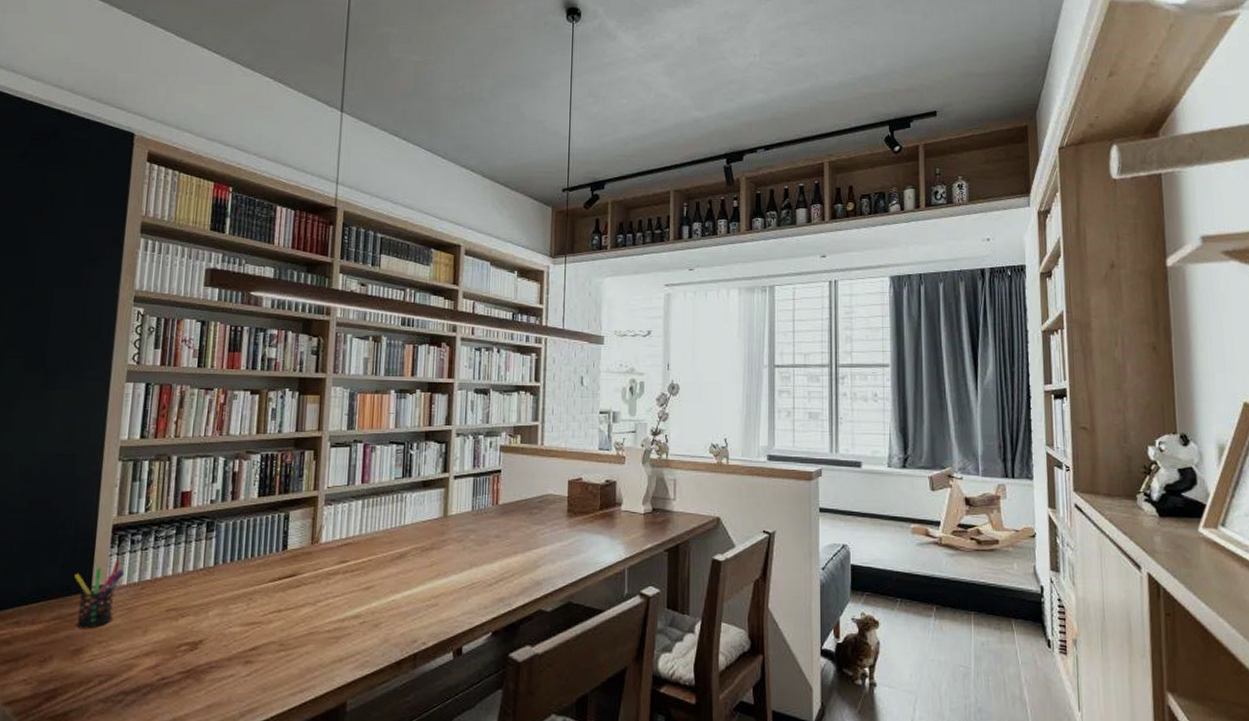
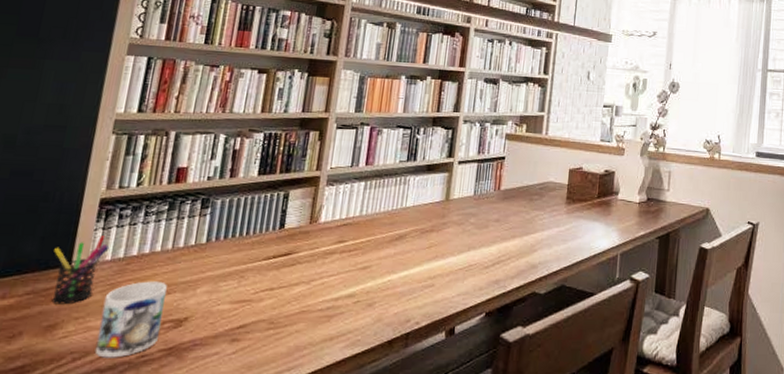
mug: none [119,605,181,681] -> present [94,281,167,358]

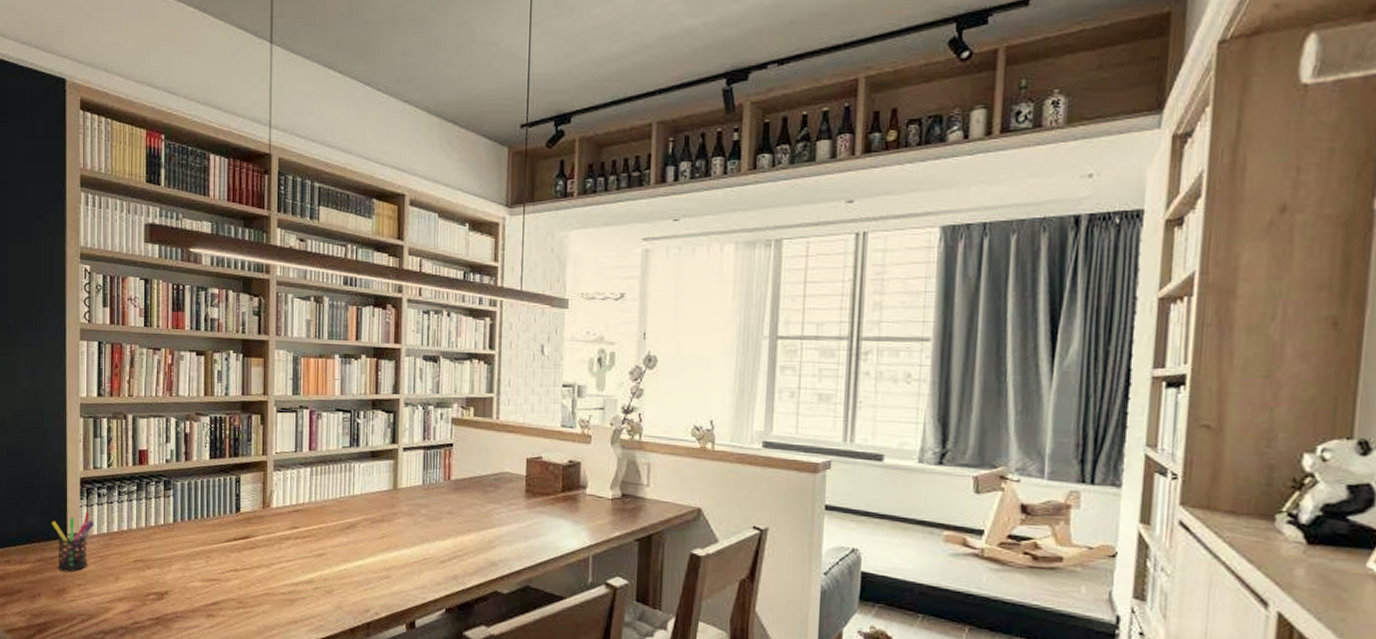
mug: present [94,281,167,358] -> none [97,555,146,623]

